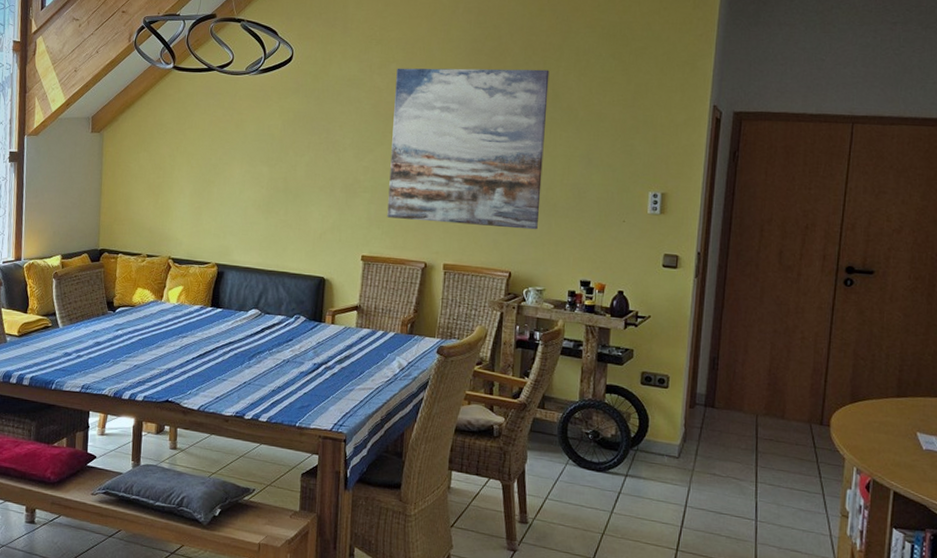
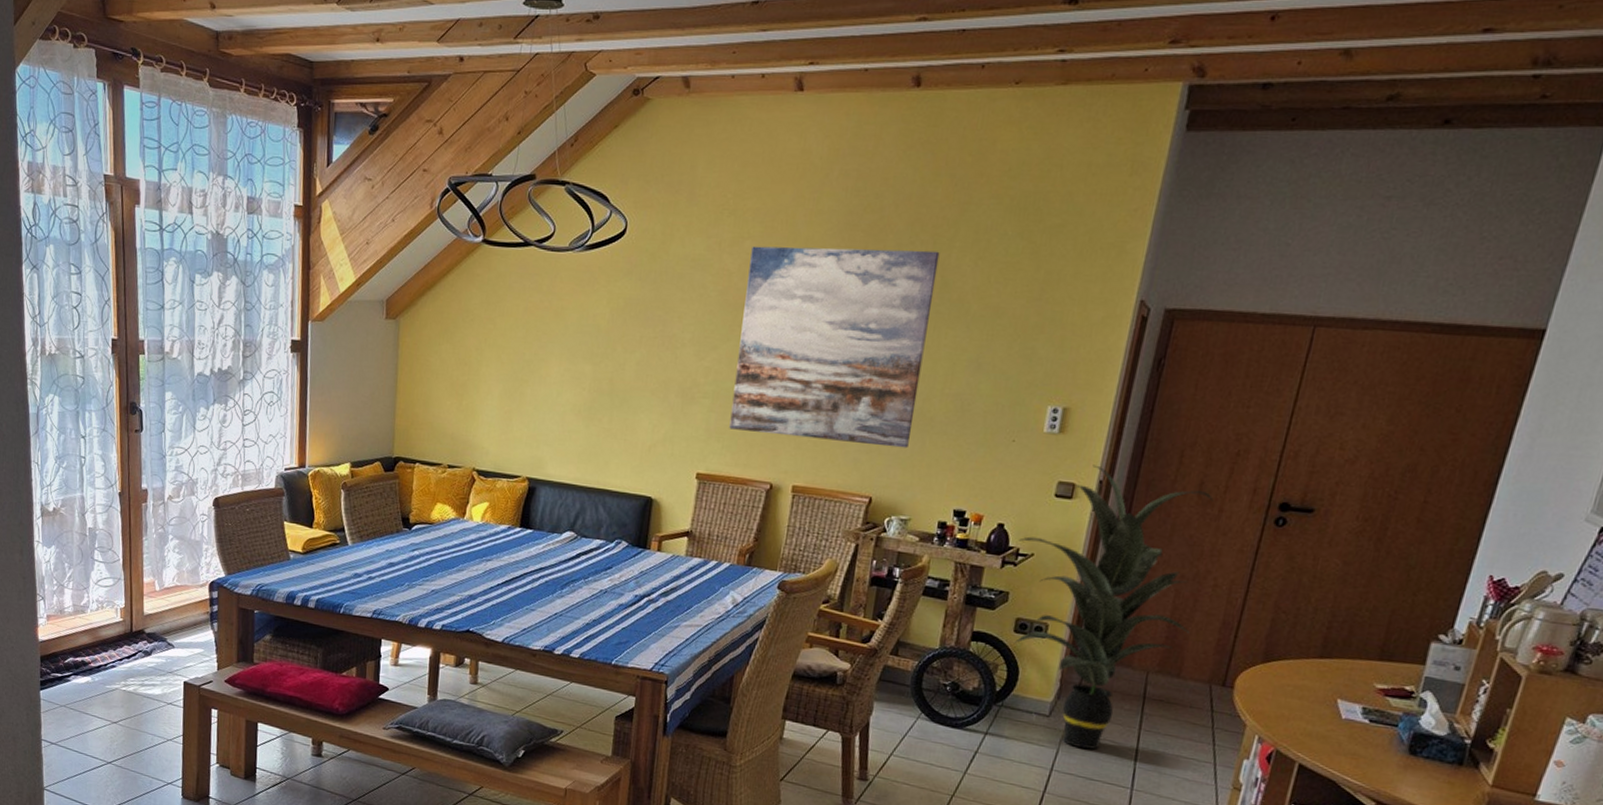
indoor plant: none [637,239,792,486] -> present [1015,464,1214,750]

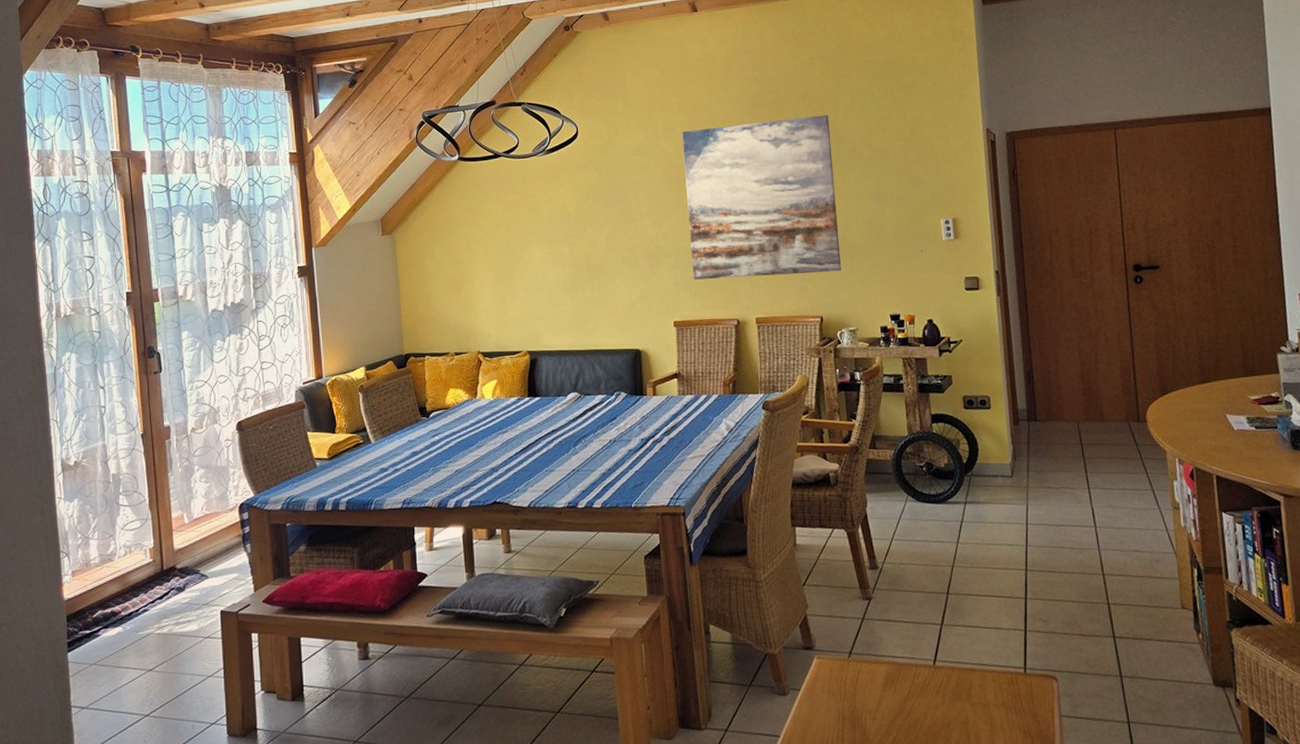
indoor plant: present [1015,464,1214,750] -> none [948,259,1100,499]

